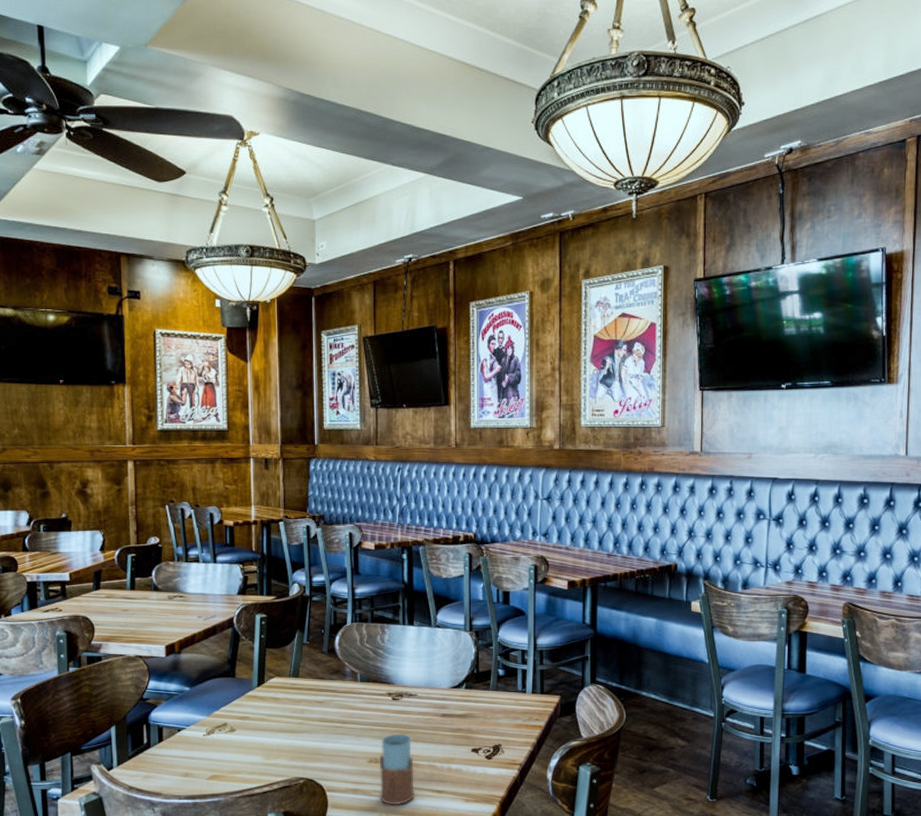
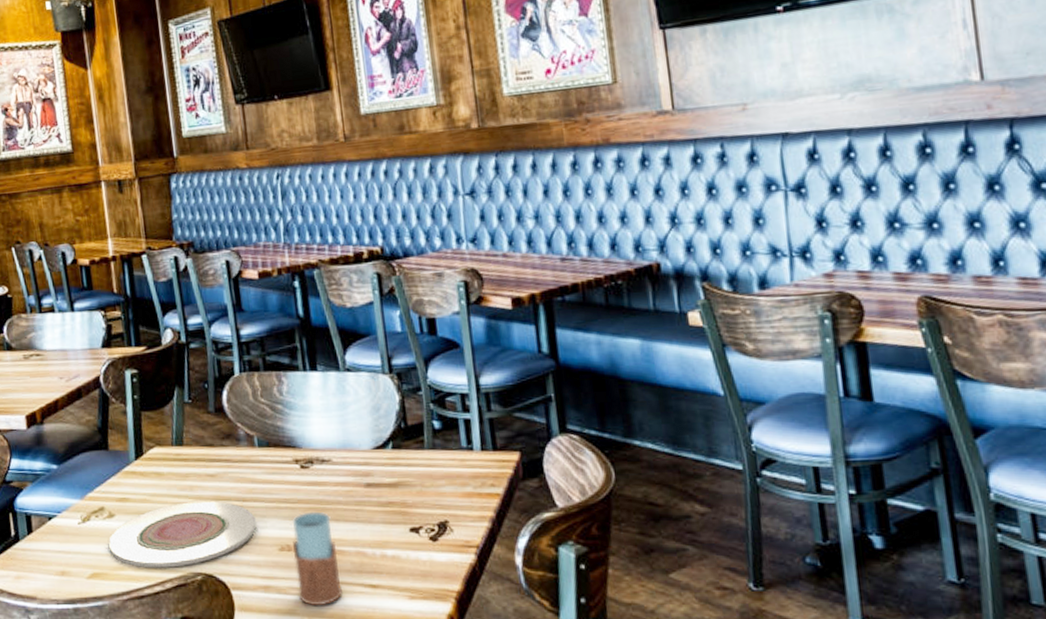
plate: none [227,722,352,773] -> present [108,501,257,568]

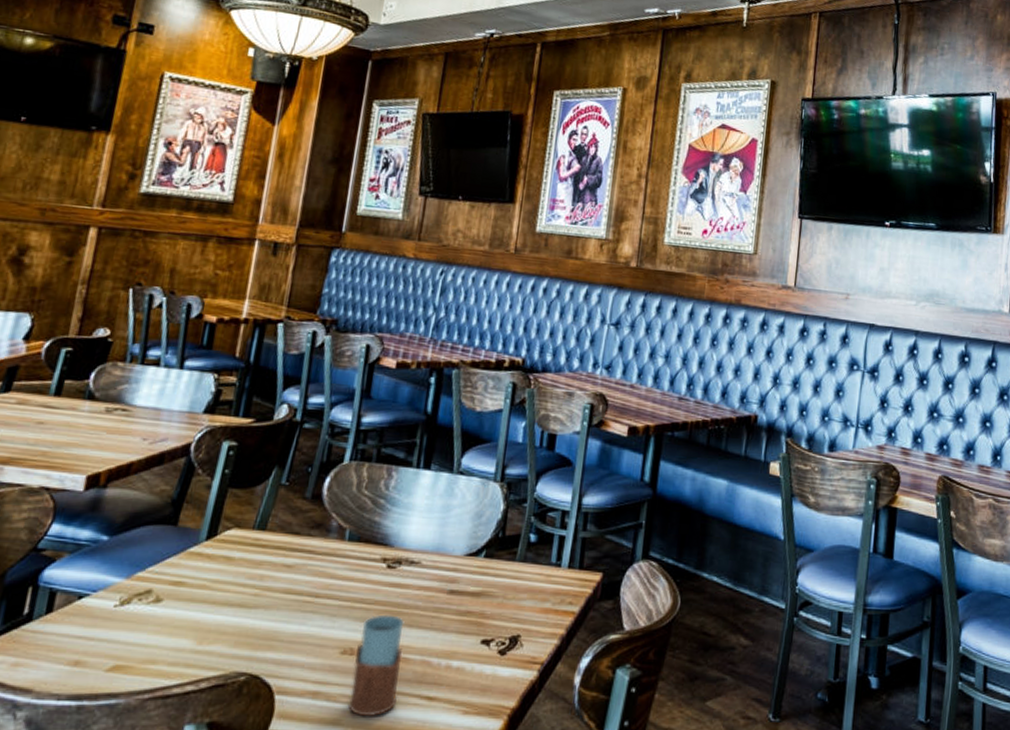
plate: present [108,501,257,568] -> none [143,592,324,665]

